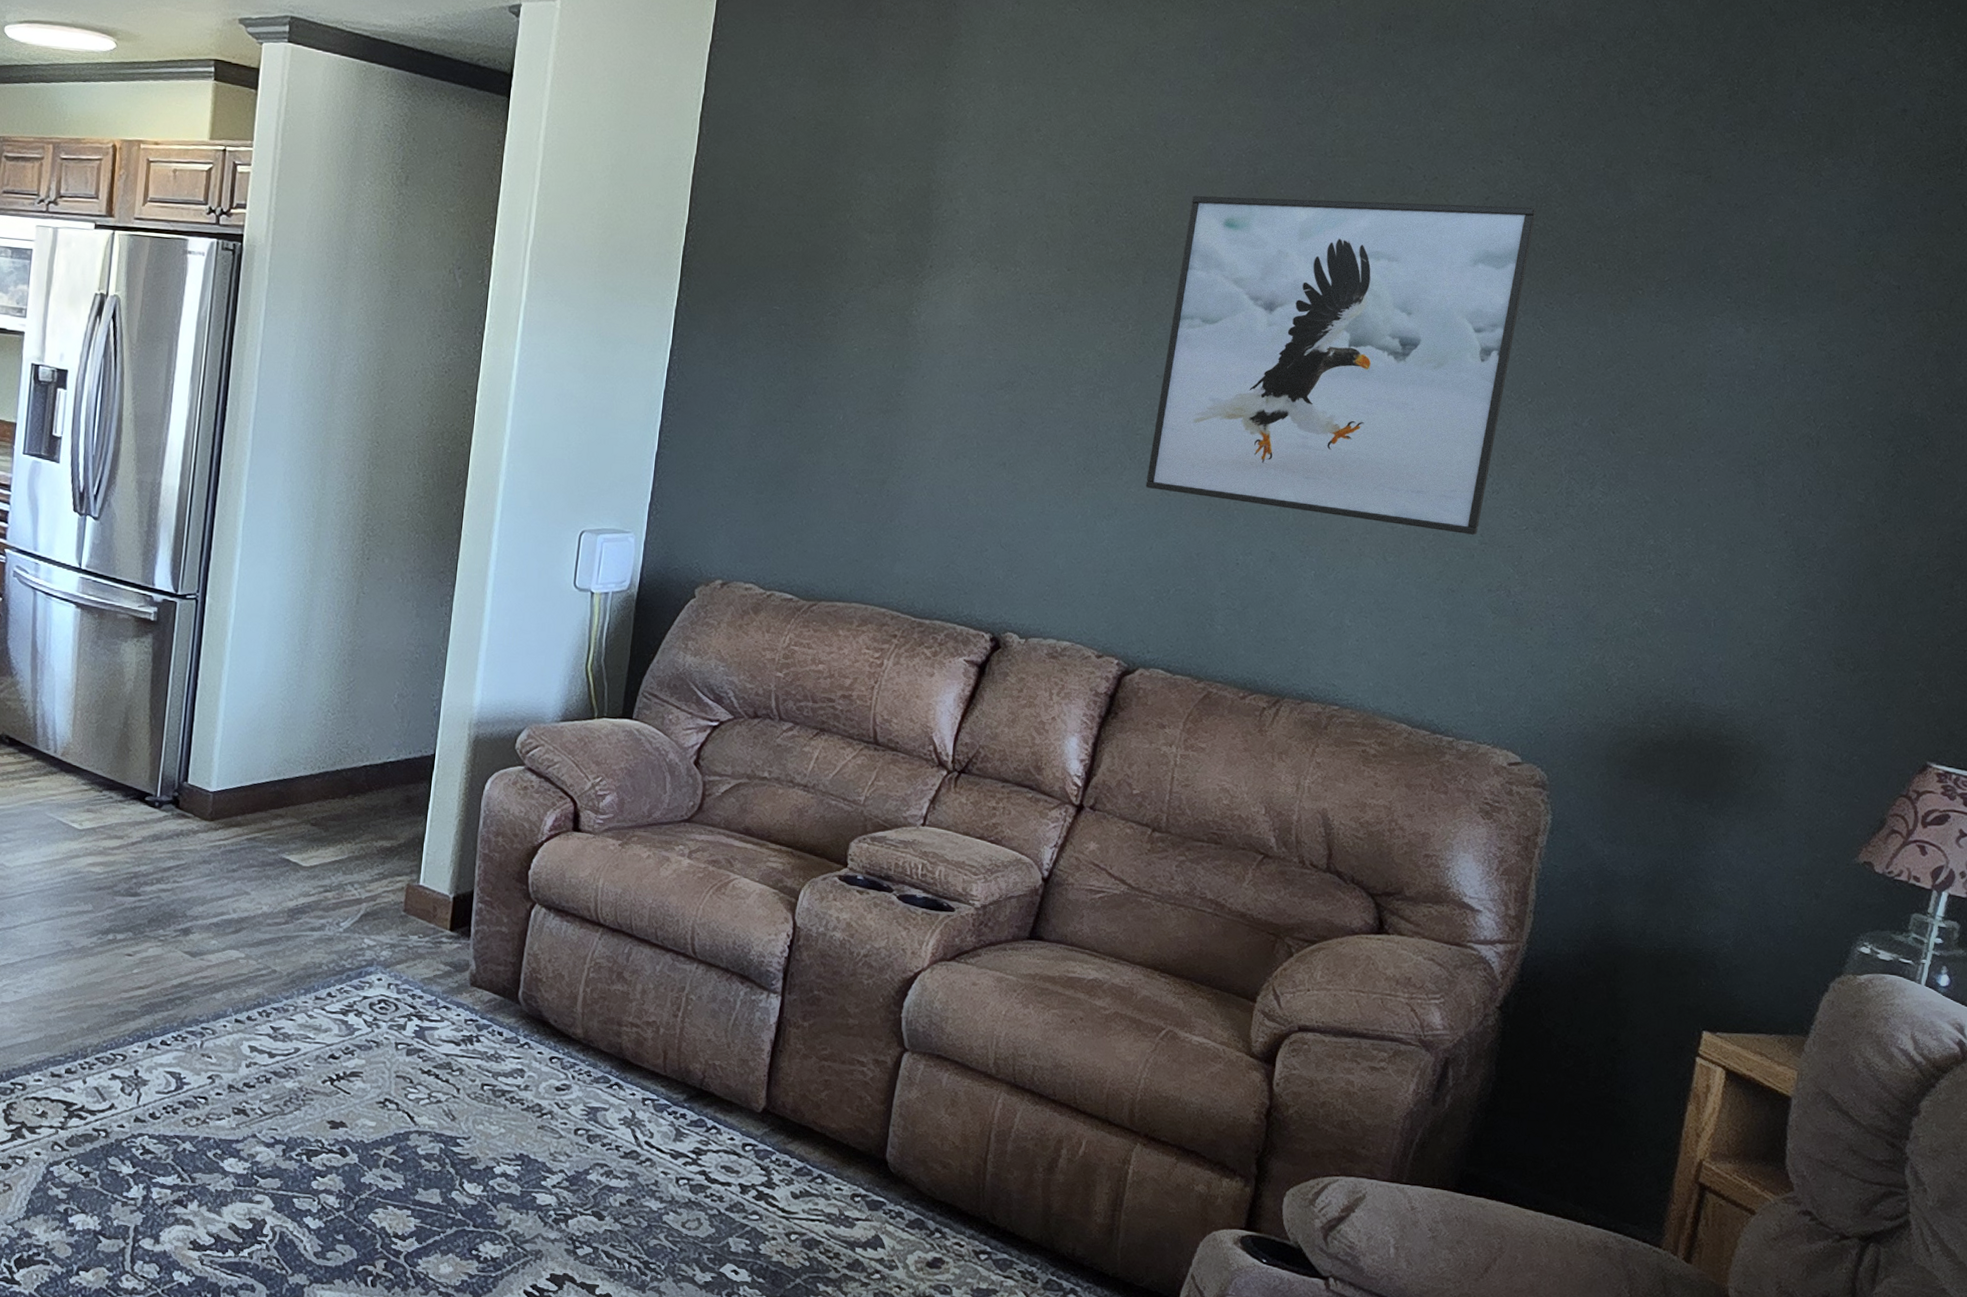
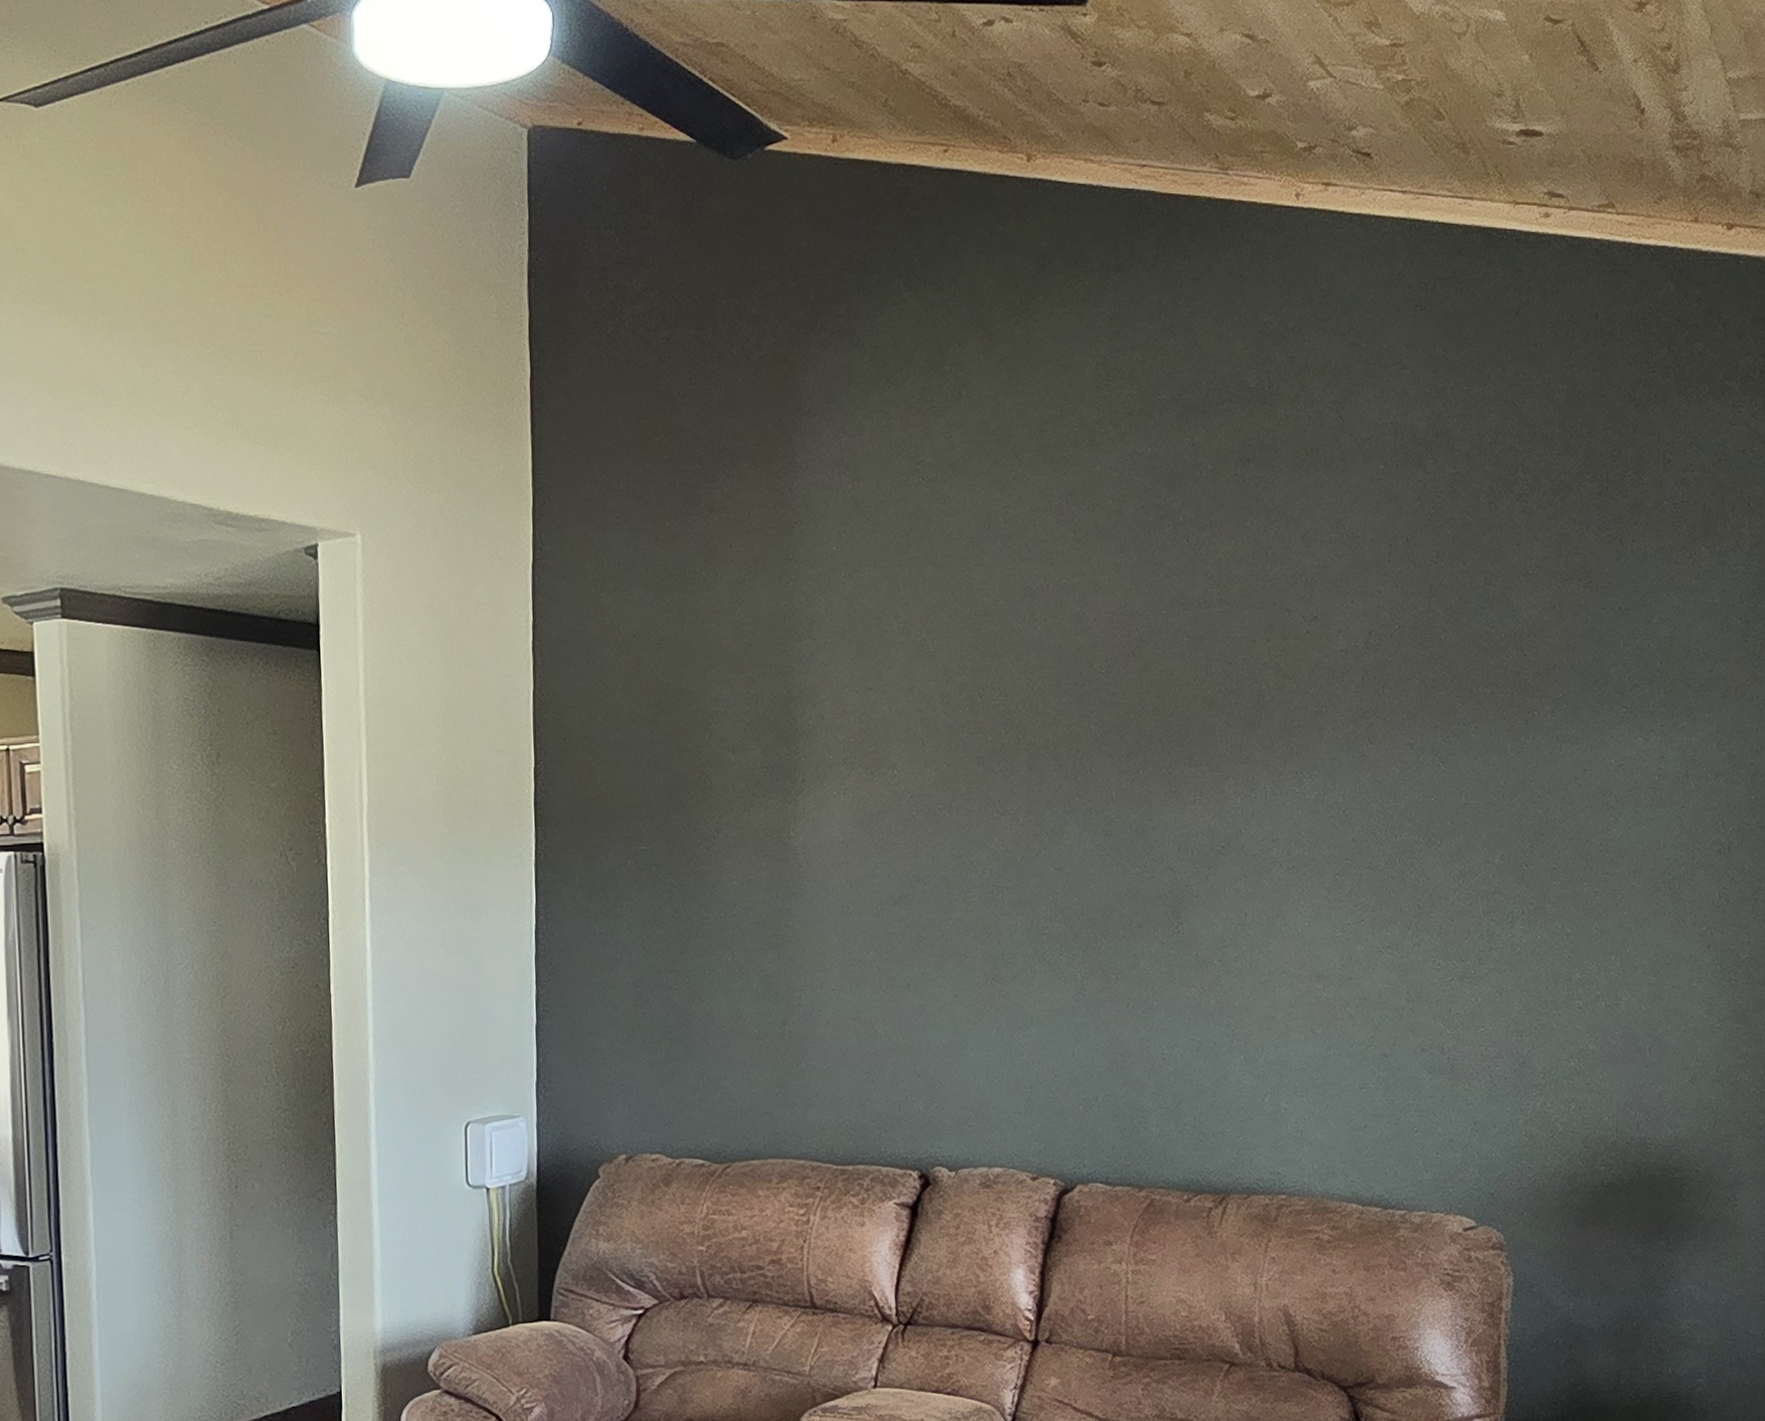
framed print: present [1145,195,1537,535] -> none [1058,636,1422,994]

